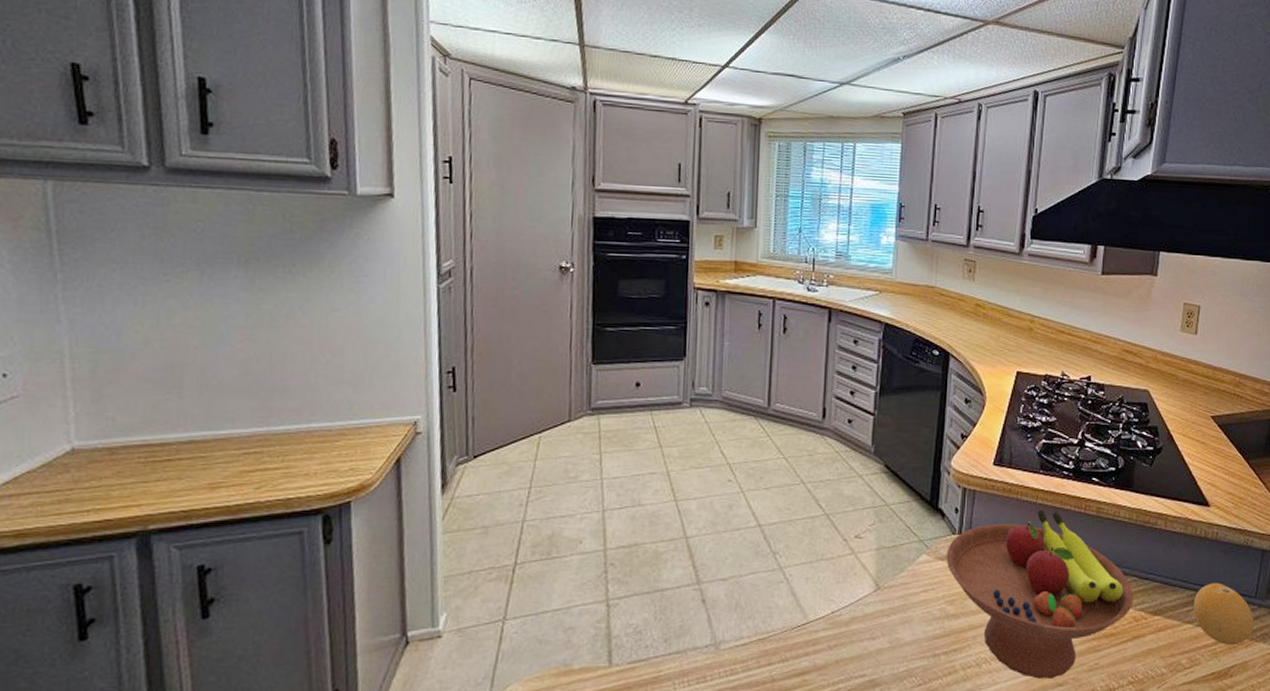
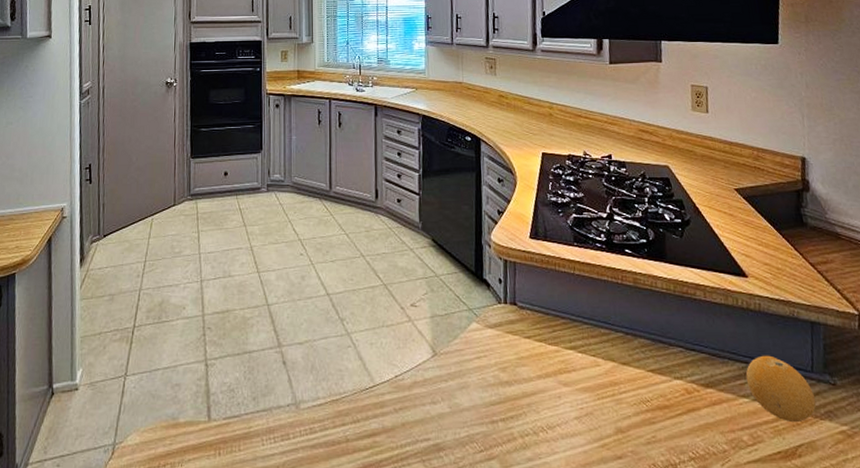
fruit bowl: present [946,509,1134,679] -> none [494,279,683,450]

